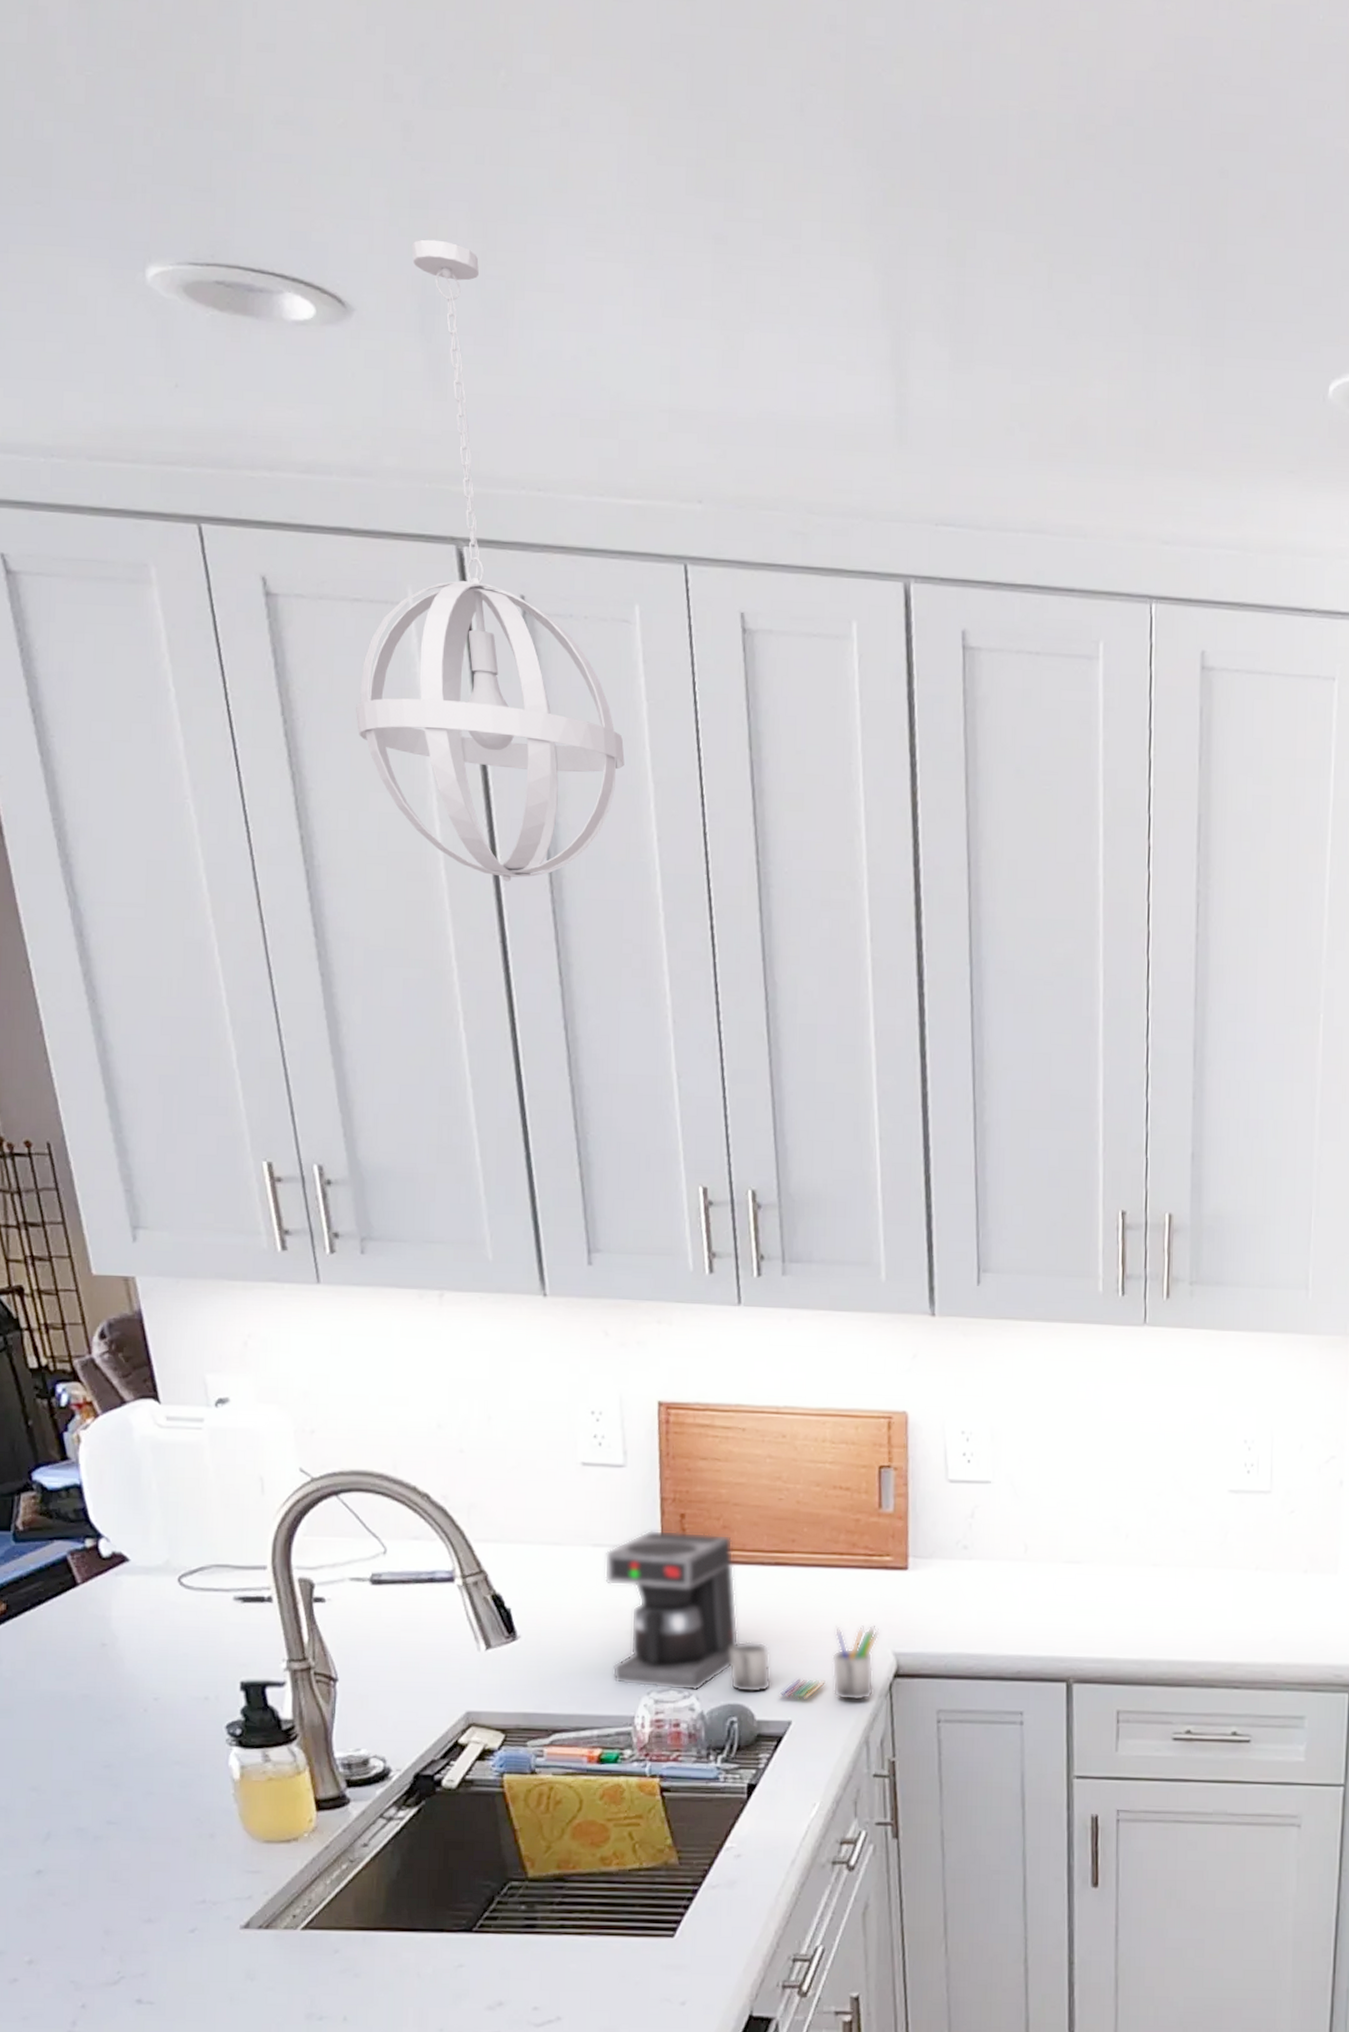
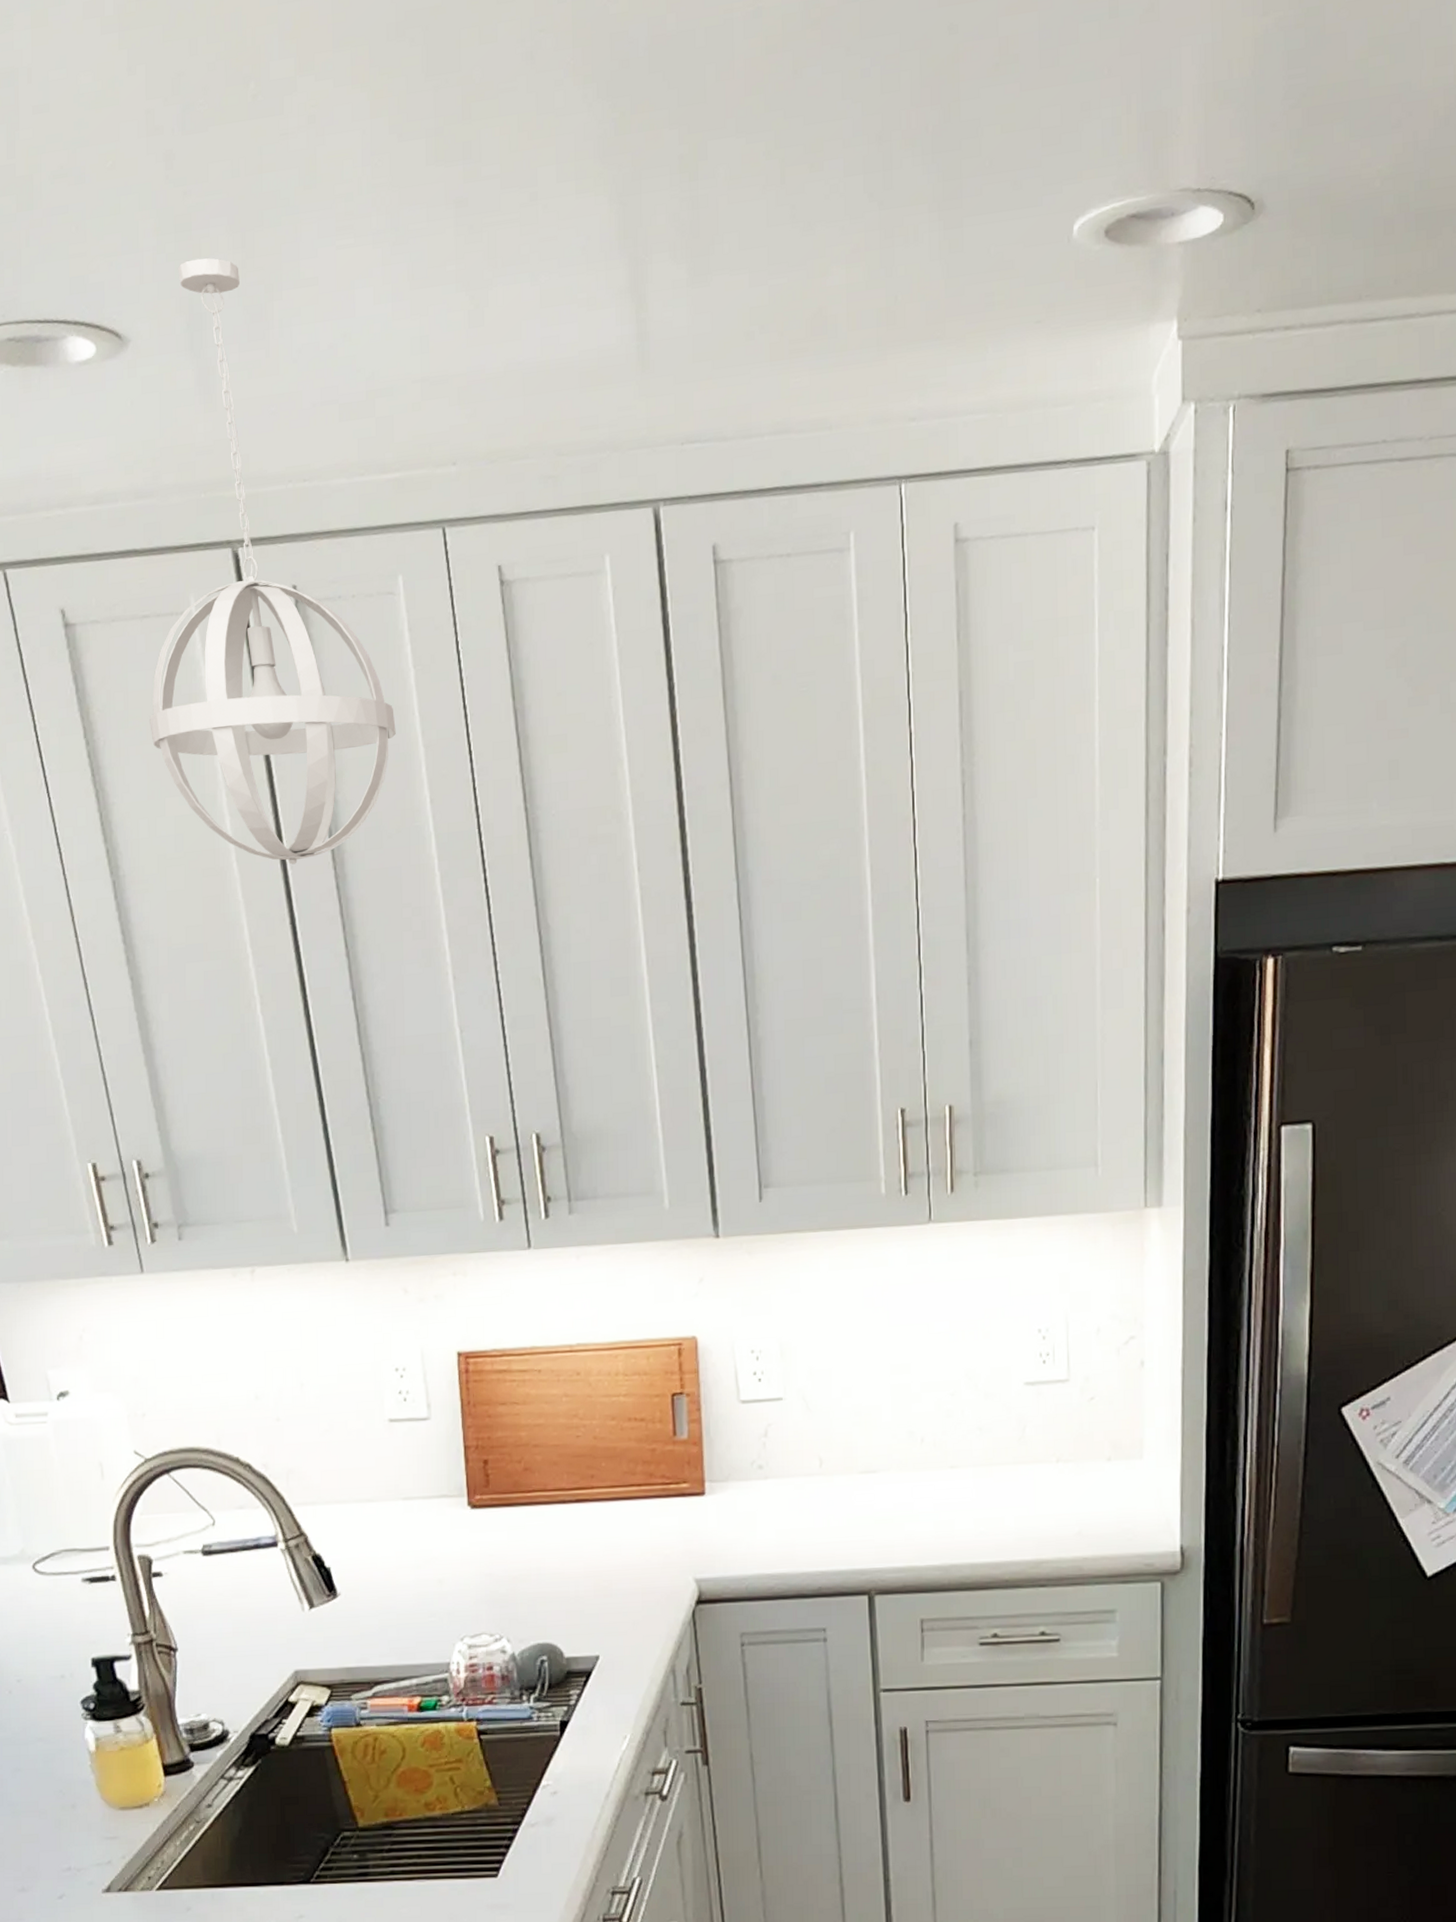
coffee maker: present [604,1529,880,1701] -> none [414,1476,681,1635]

